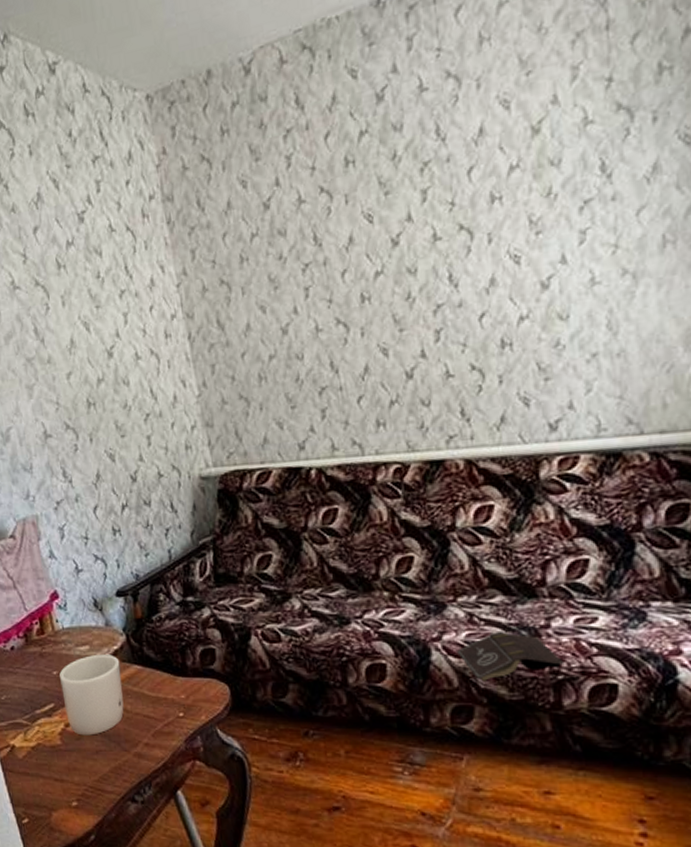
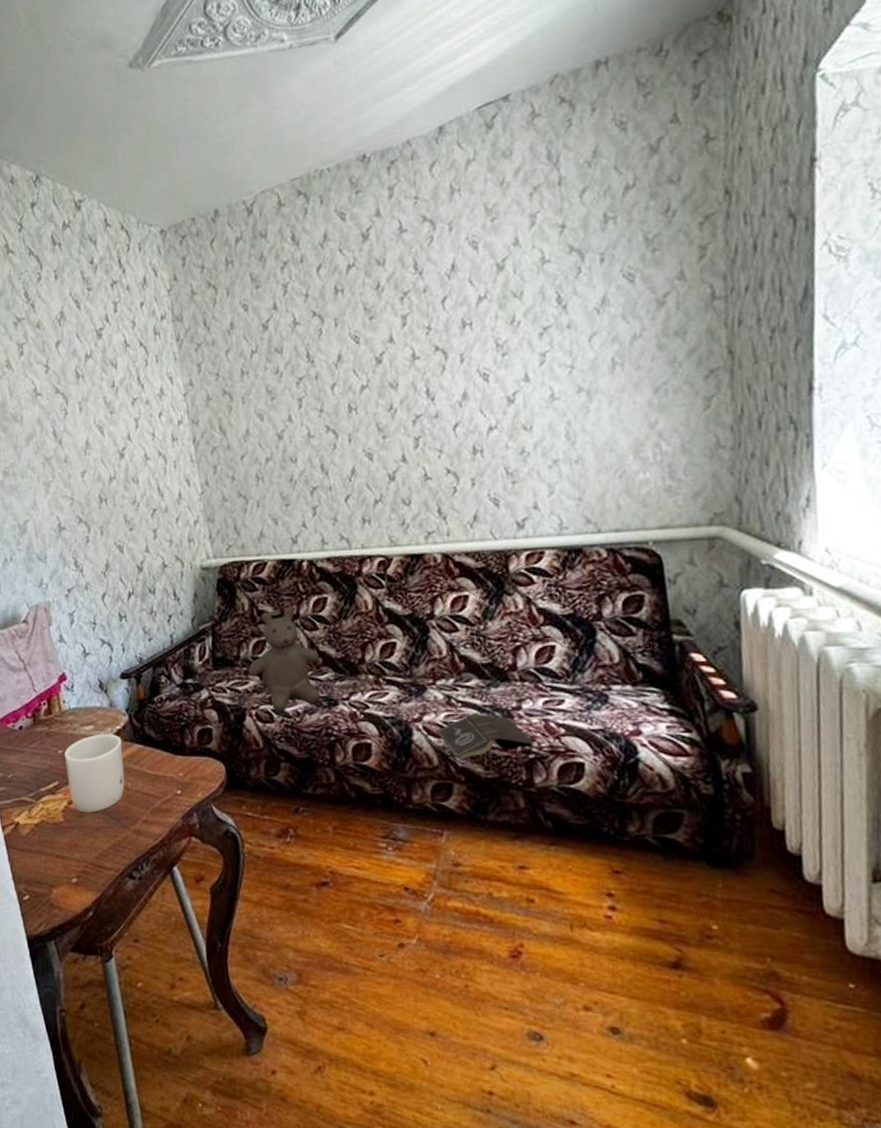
teddy bear: none [253,519,331,633] -> present [248,607,320,713]

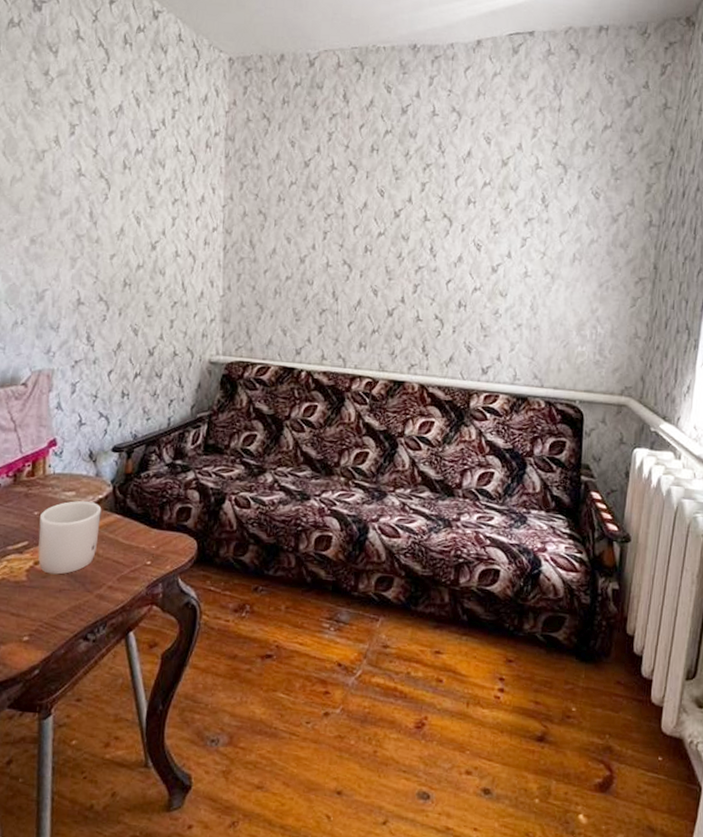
teddy bear: present [248,607,320,713] -> none [235,409,301,501]
book: present [435,712,535,760] -> none [388,519,466,558]

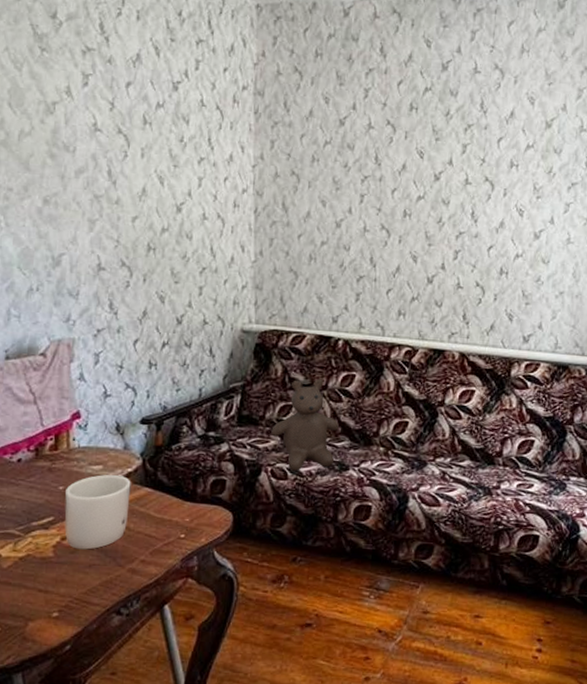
teddy bear: none [235,409,301,501] -> present [271,379,339,472]

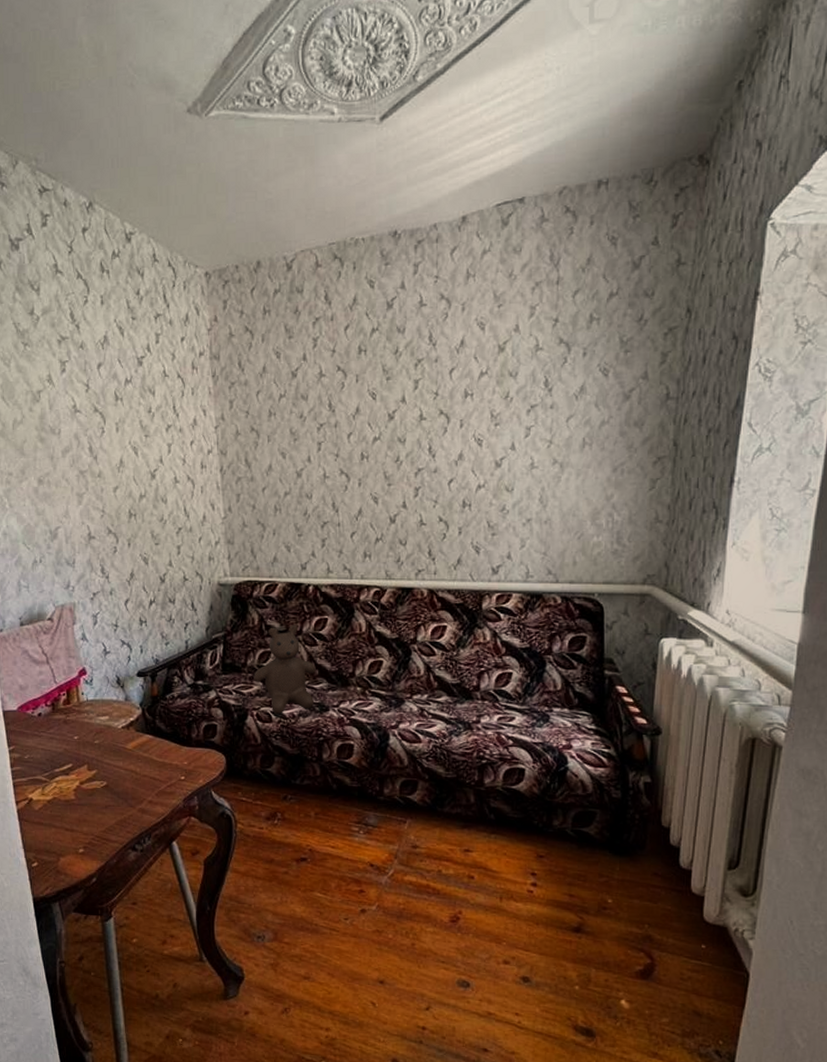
mug: present [64,474,131,550] -> none [80,723,135,793]

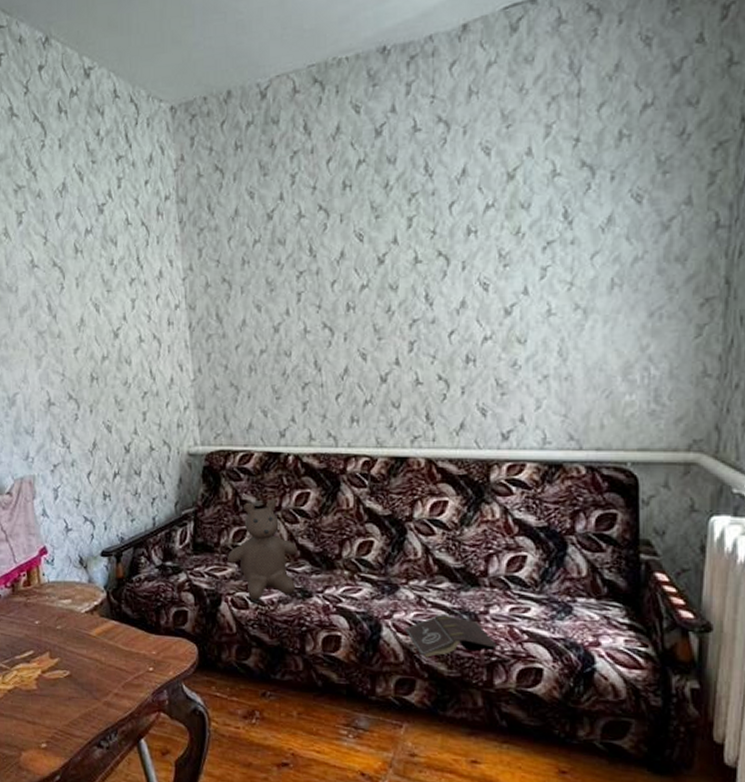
book: none [408,723,488,762] -> present [404,613,498,658]

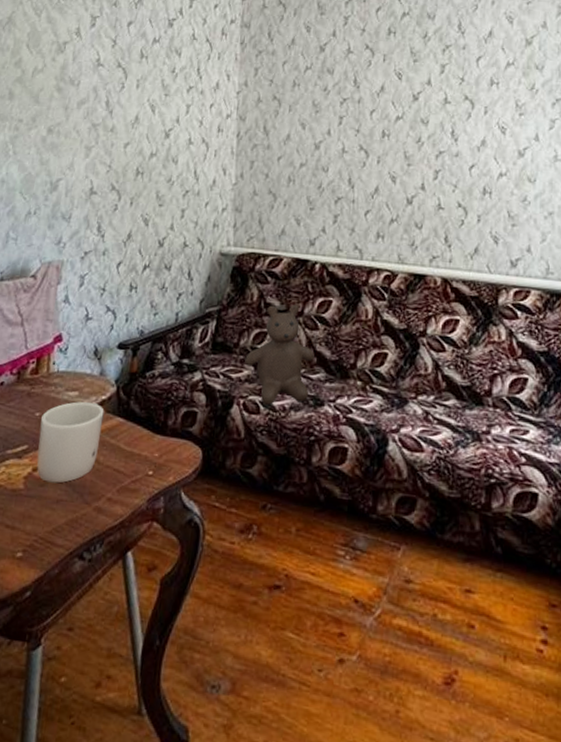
mug: none [41,607,99,683] -> present [36,401,104,483]
book: present [404,613,498,658] -> none [409,431,498,476]

